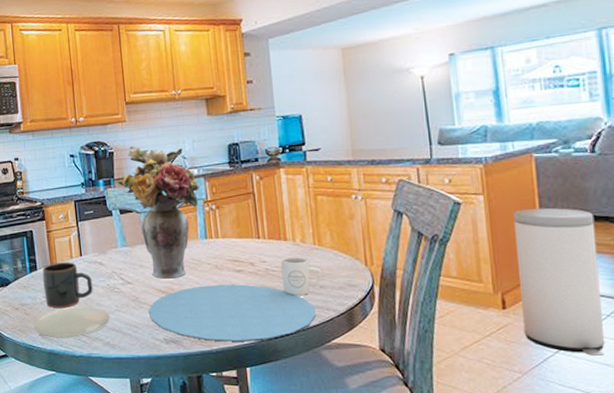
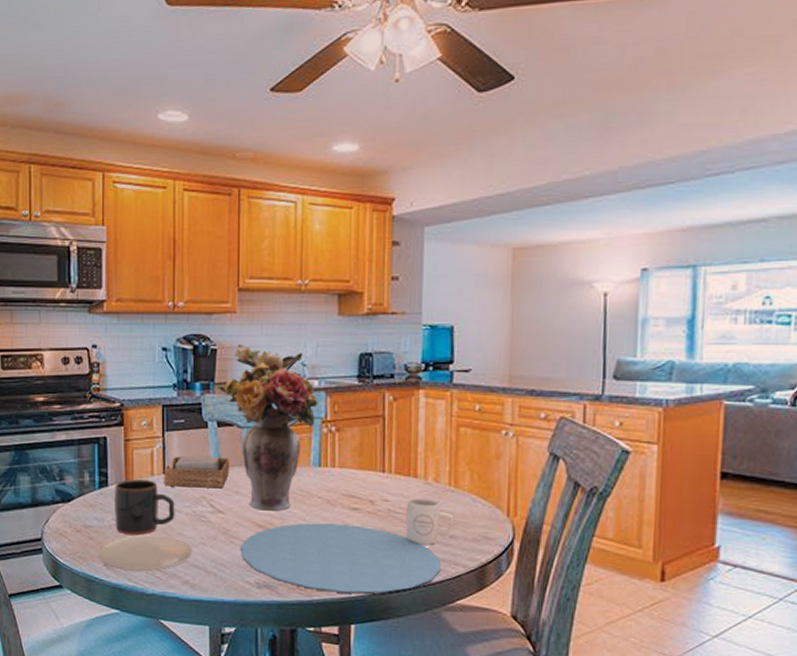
napkin holder: none [80,238,134,266] -> present [164,455,230,489]
pedal bin: present [513,207,606,356] -> none [681,465,783,645]

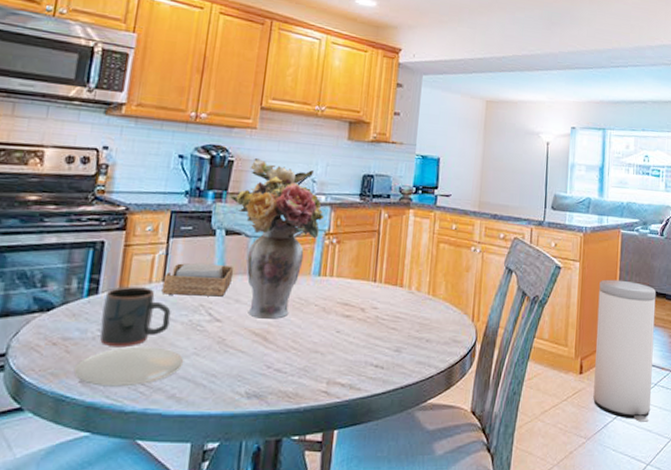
placemat: present [240,522,442,594] -> none [233,330,418,399]
mug: present [405,497,455,545] -> none [389,305,431,349]
pedal bin: none [681,465,783,645] -> present [593,279,656,422]

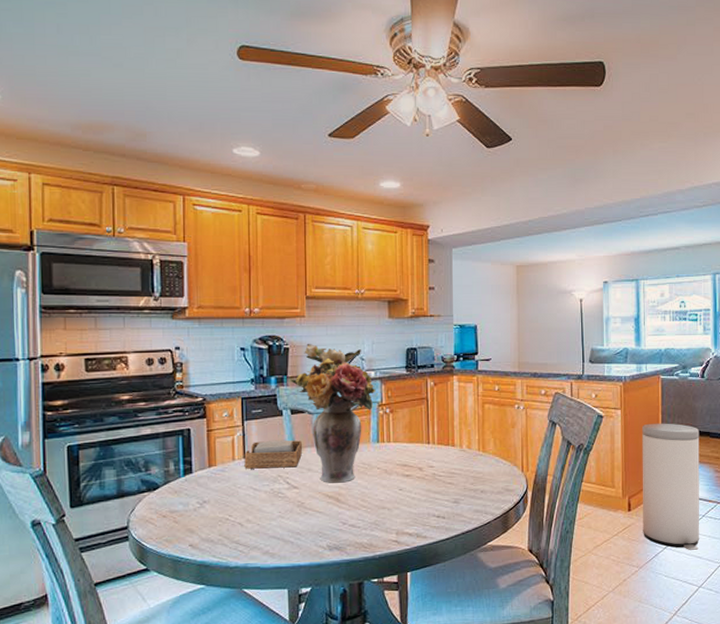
plate: present [73,346,184,387] -> none [183,513,272,548]
mug: present [100,286,171,346] -> none [198,464,255,515]

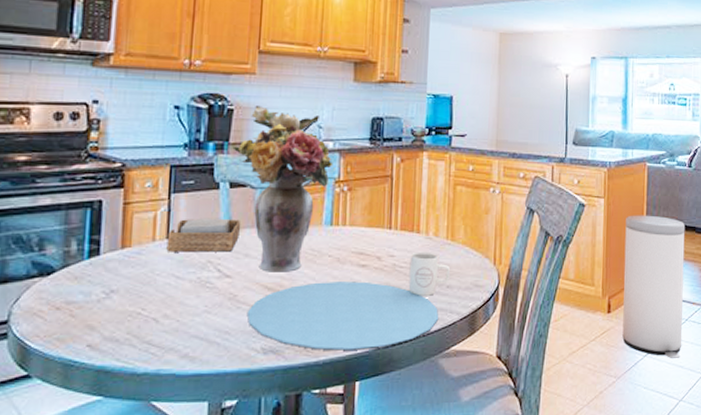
placemat: none [313,489,476,547] -> present [246,281,439,351]
mug: none [447,462,484,500] -> present [408,251,451,296]

